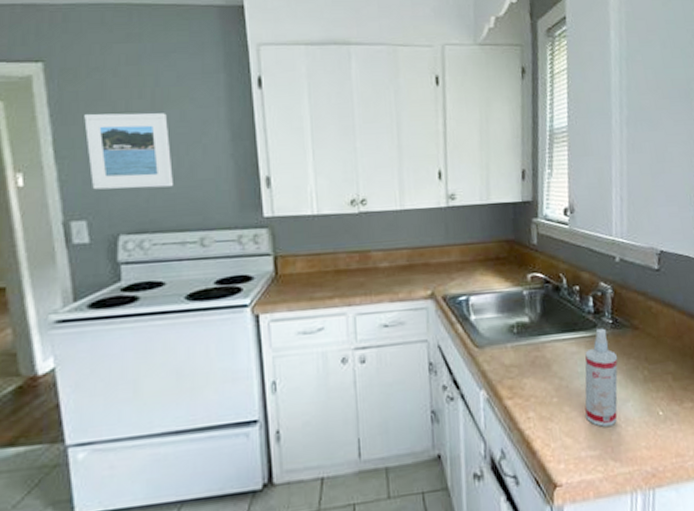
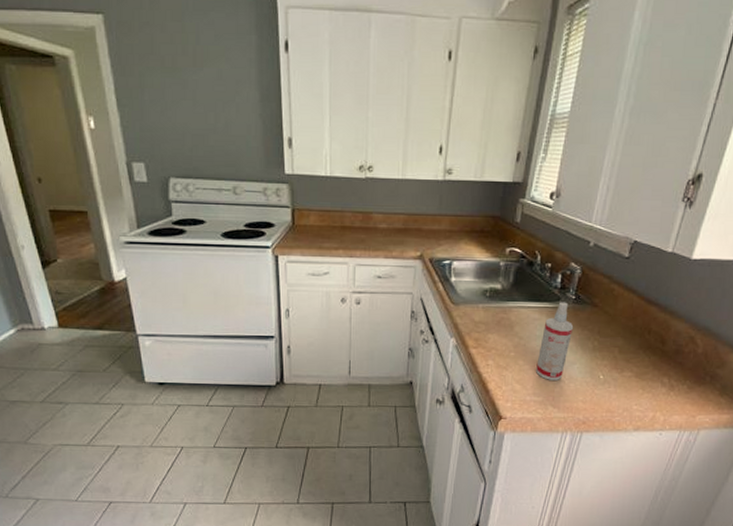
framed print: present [84,112,173,190] -> none [139,66,211,140]

